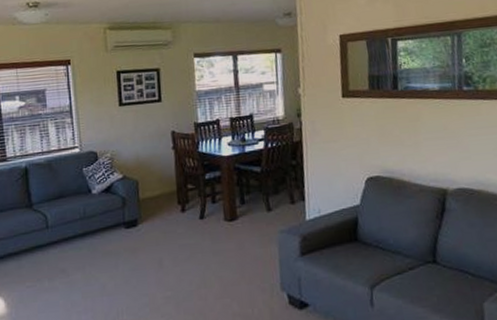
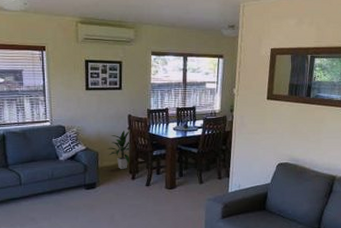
indoor plant: none [148,151,178,200] -> present [107,131,131,169]

